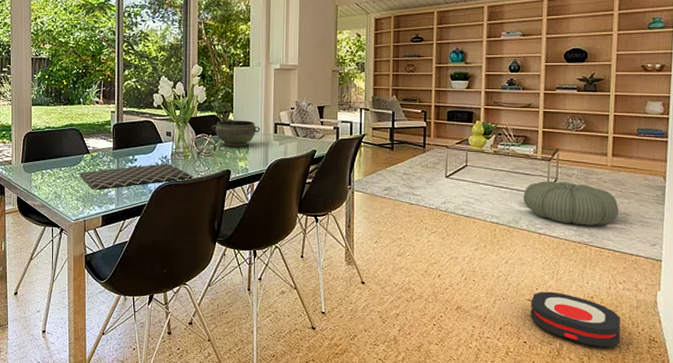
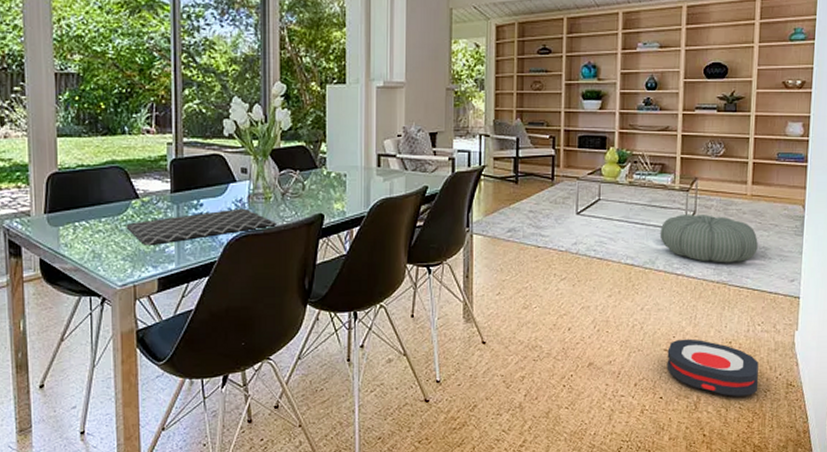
bowl: present [212,120,260,148] -> none [300,151,360,186]

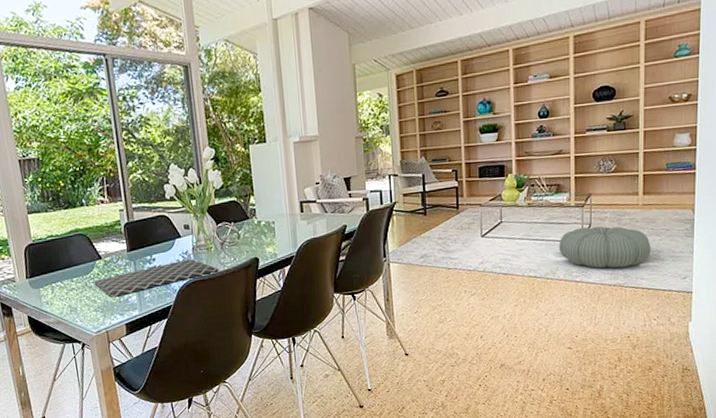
robot vacuum: present [666,339,759,396] -> none [571,336,656,383]

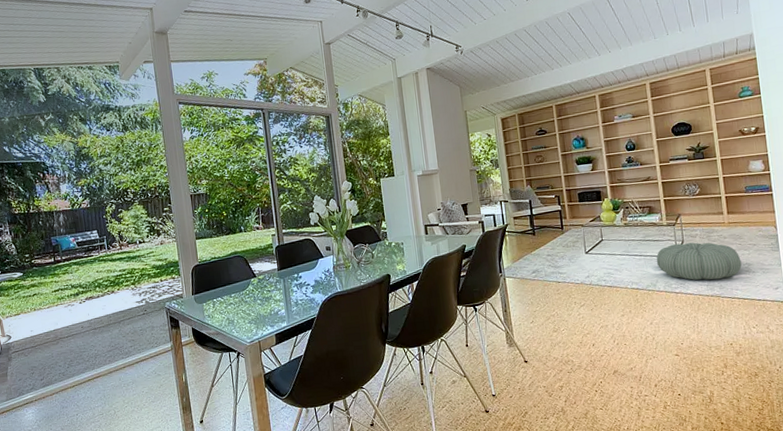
placemat: present [94,259,219,297] -> none [249,276,356,311]

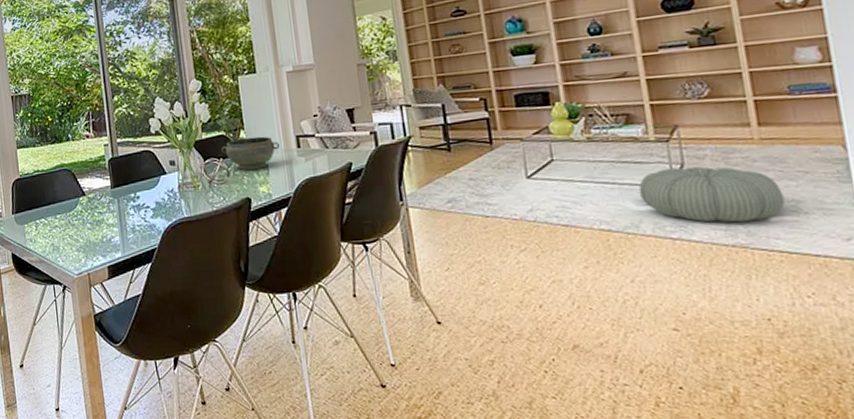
bowl: none [367,226,412,253] -> present [221,136,279,171]

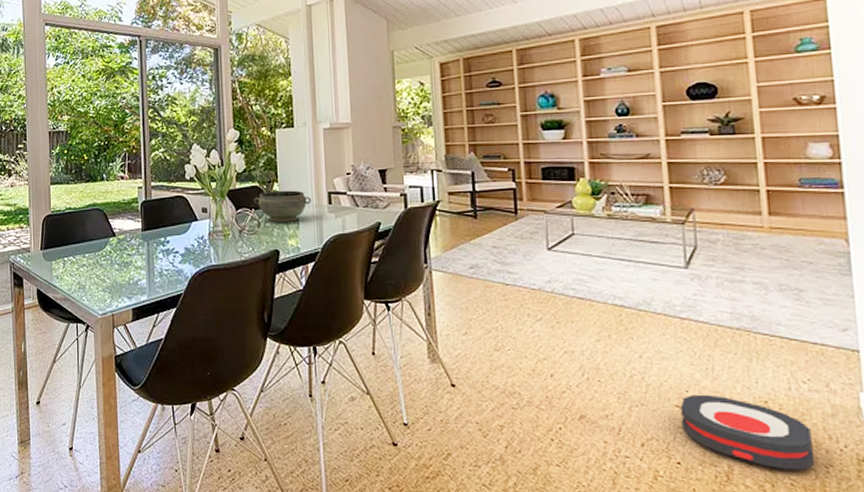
pouf: present [638,166,785,223] -> none [652,250,788,307]
robot vacuum: none [678,315,827,388] -> present [680,394,816,471]

